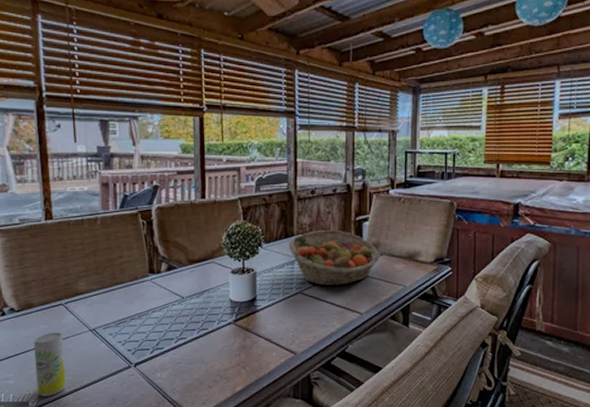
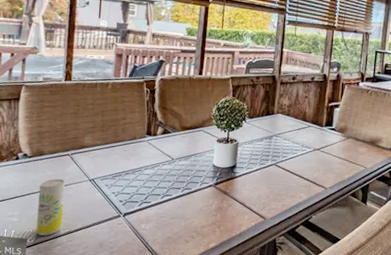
fruit basket: present [288,229,380,286] -> none [268,111,347,162]

